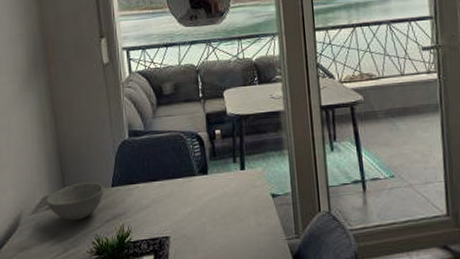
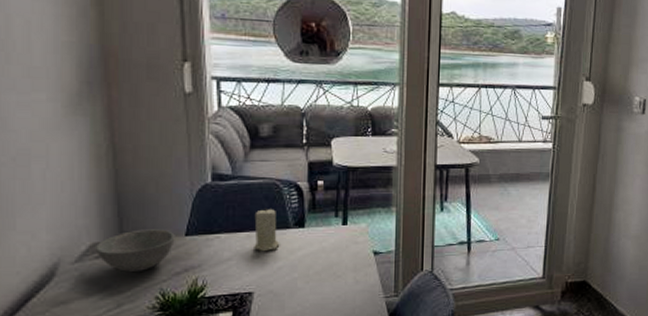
candle: none [165,158,188,199] -> present [254,208,280,252]

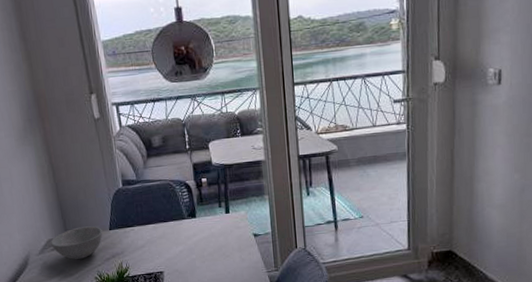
candle: present [254,208,280,252] -> none [157,204,179,239]

